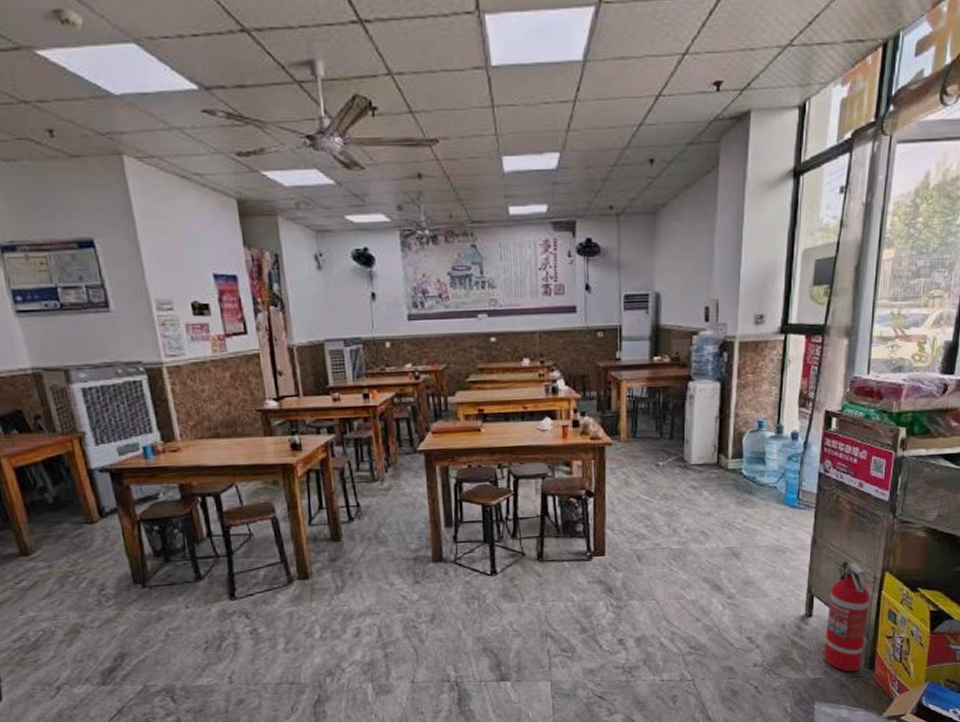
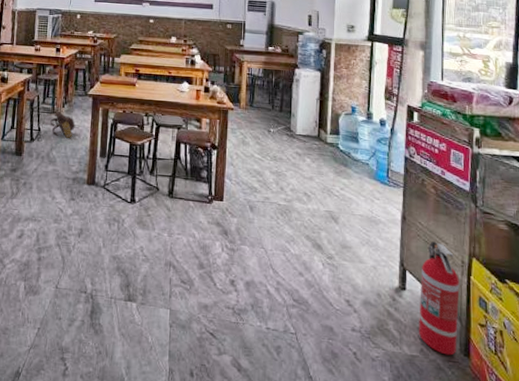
backpack: none [364,479,406,510] -> present [46,112,75,138]

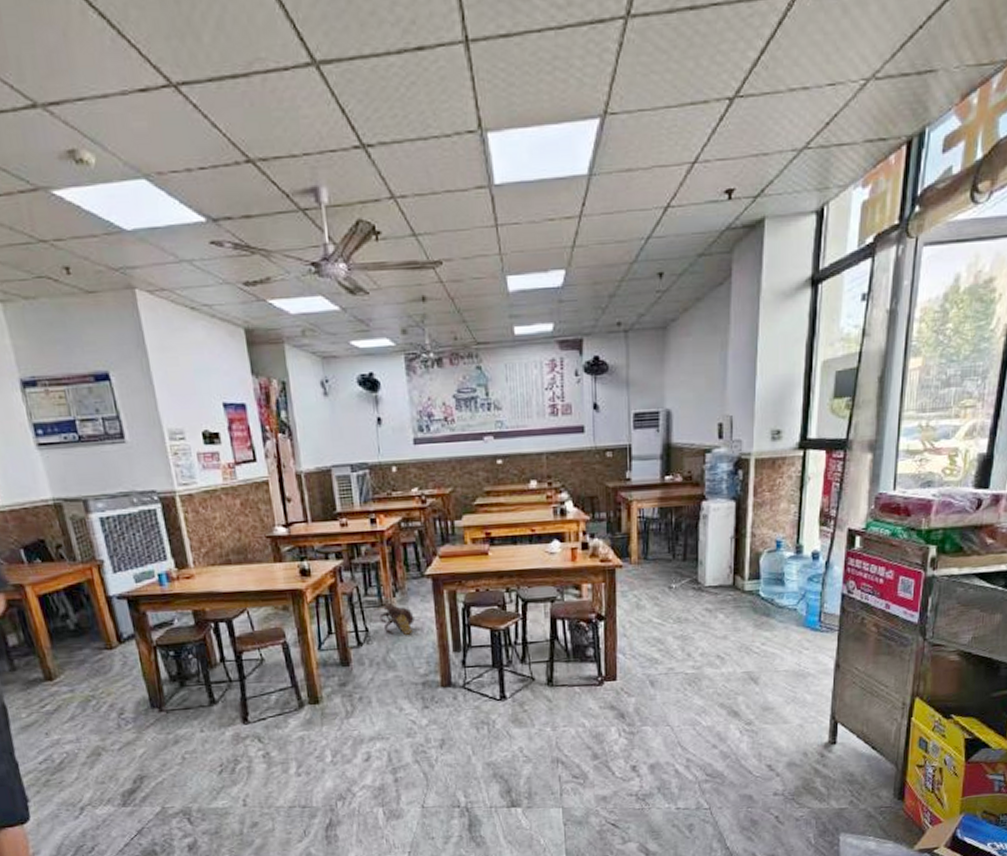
fire extinguisher: present [419,241,460,356] -> none [849,687,899,802]

